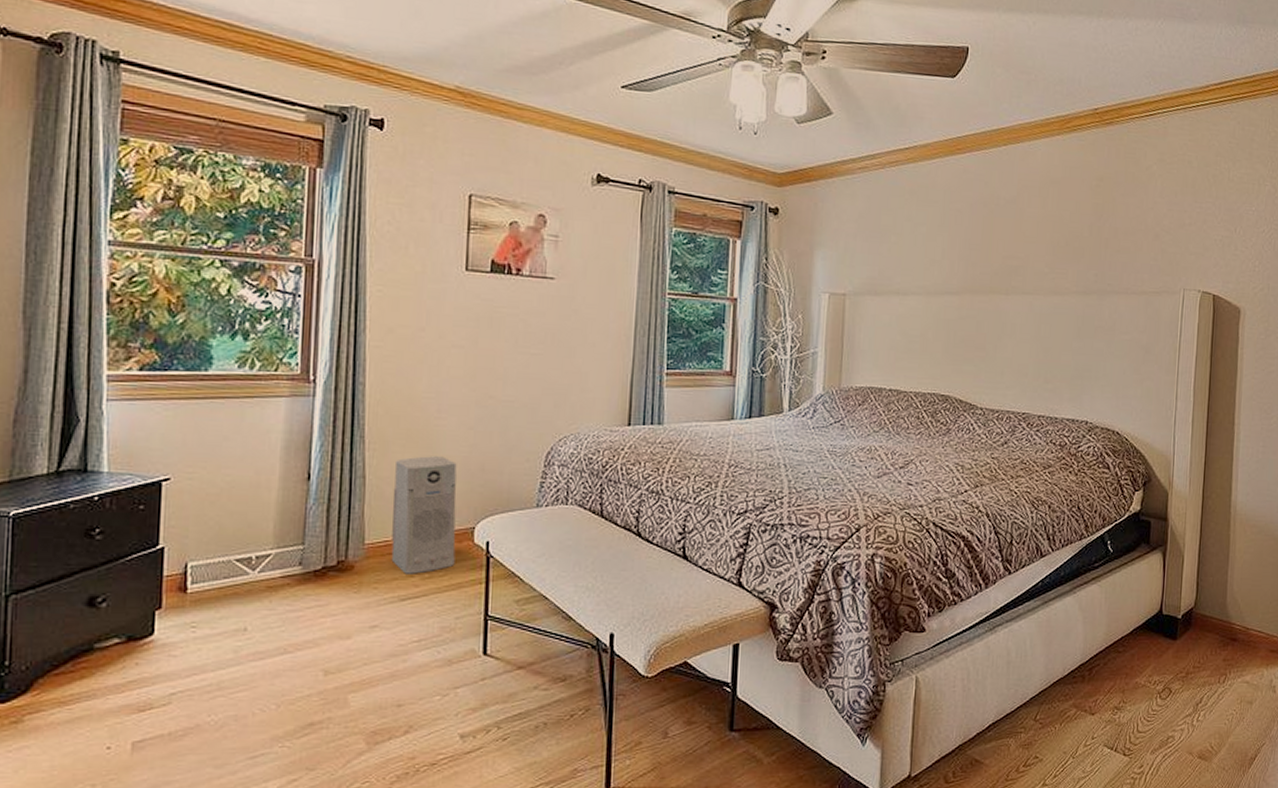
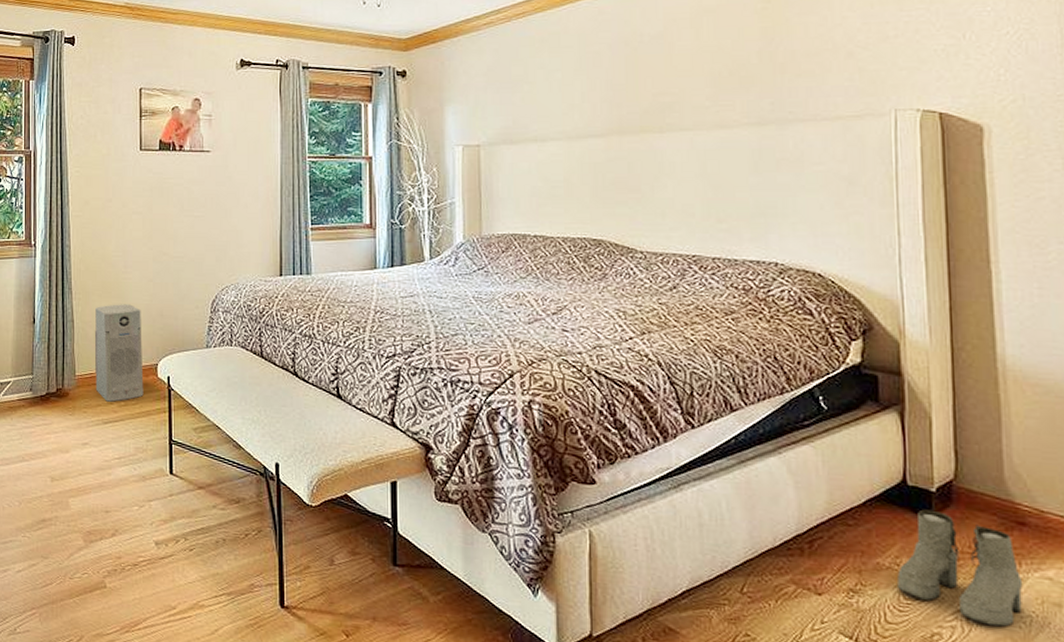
boots: none [1147,634,1231,725] -> present [896,509,1023,627]

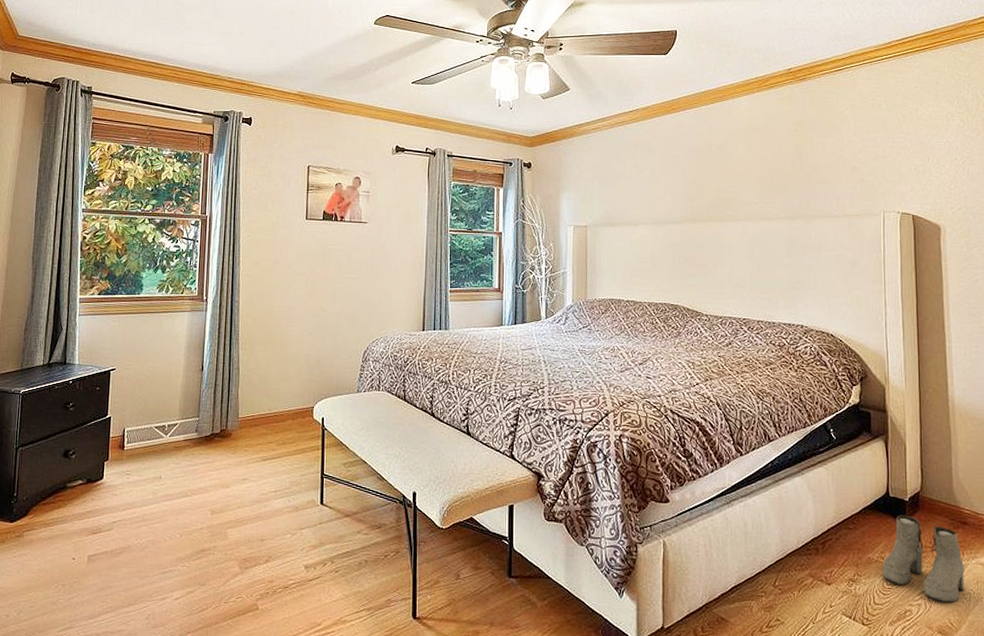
air purifier: present [94,304,144,402] -> none [256,354,301,441]

